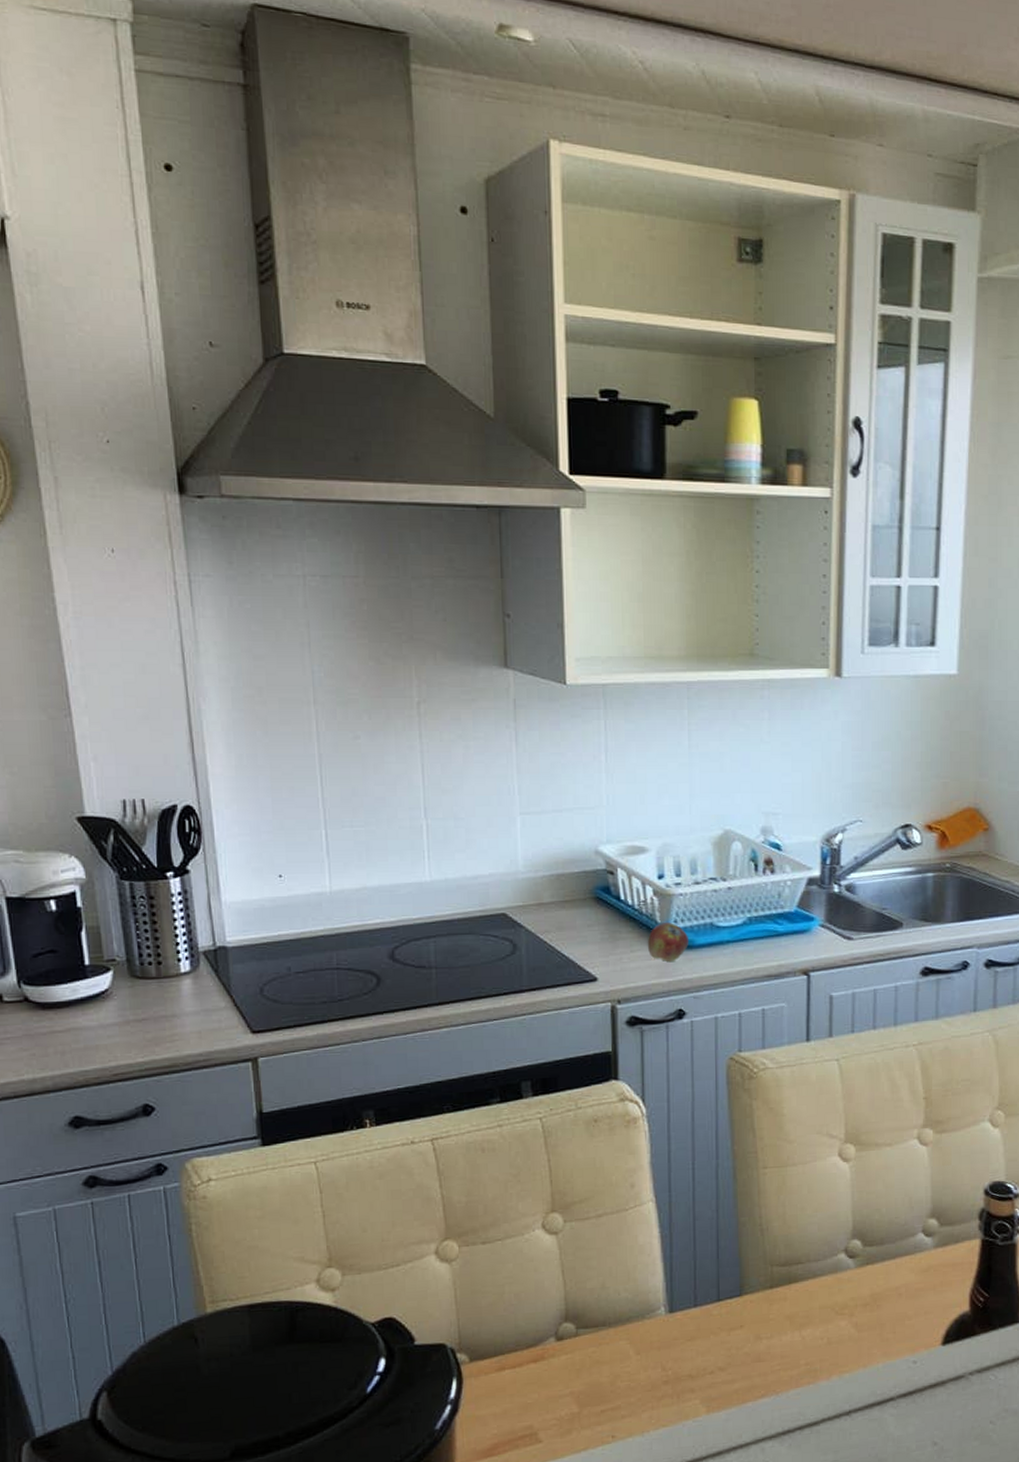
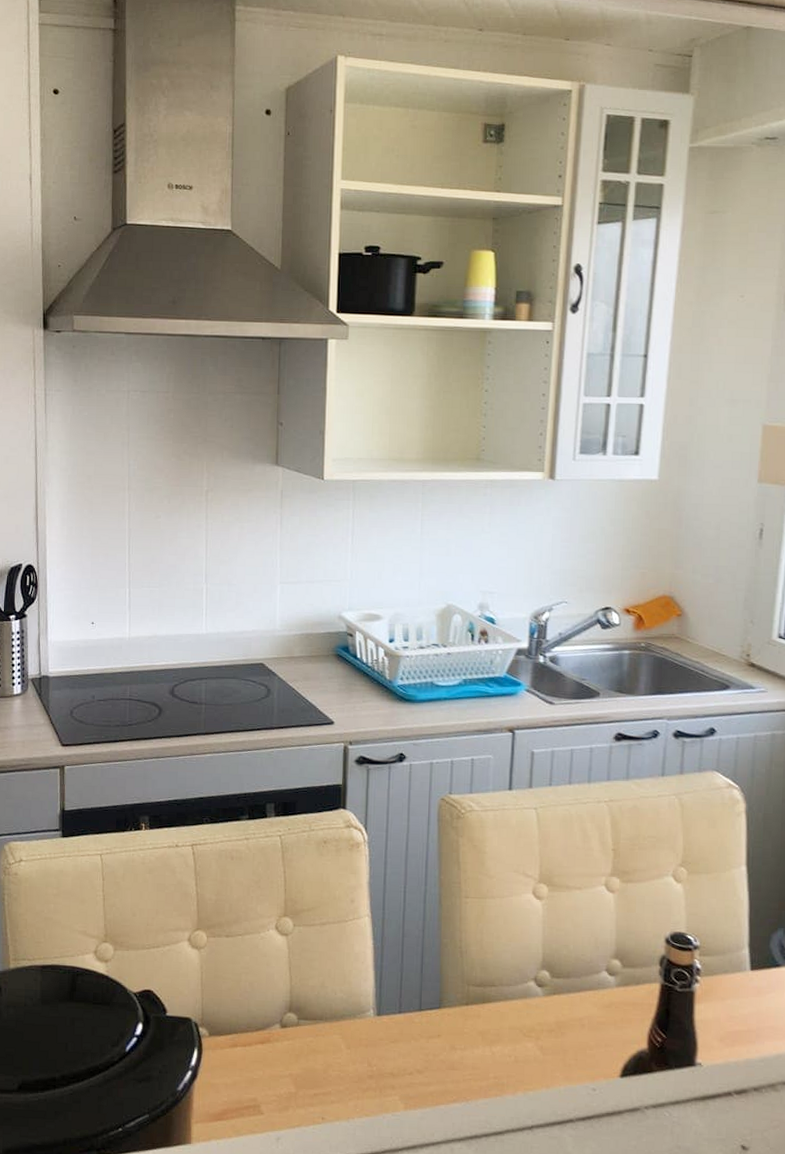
fruit: present [647,921,688,962] -> none [376,678,412,713]

